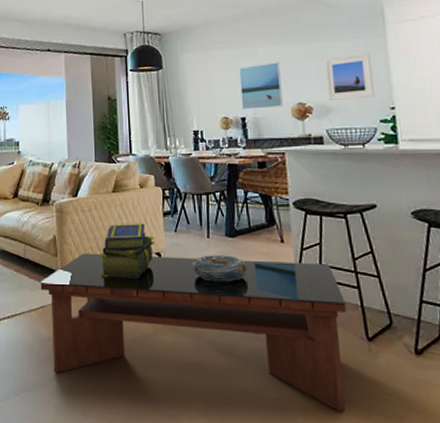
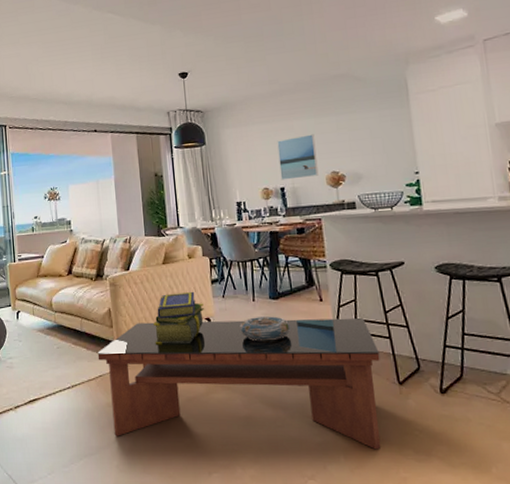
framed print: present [324,52,375,100] -> none [354,122,401,168]

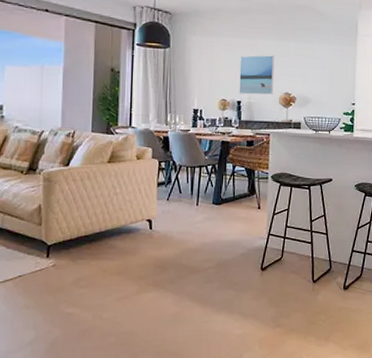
coffee table: present [97,318,382,450] -> none [19,221,301,339]
stack of books: present [153,291,205,345] -> none [89,192,147,244]
decorative bowl: present [240,315,291,342] -> none [180,219,228,244]

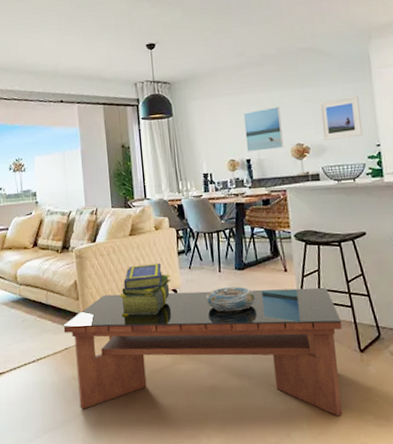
coffee table: none [19,221,301,339] -> present [63,287,343,416]
stack of books: none [89,192,147,244] -> present [120,262,172,316]
decorative bowl: none [180,219,228,244] -> present [206,286,256,312]
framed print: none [308,57,344,94] -> present [319,95,363,140]

